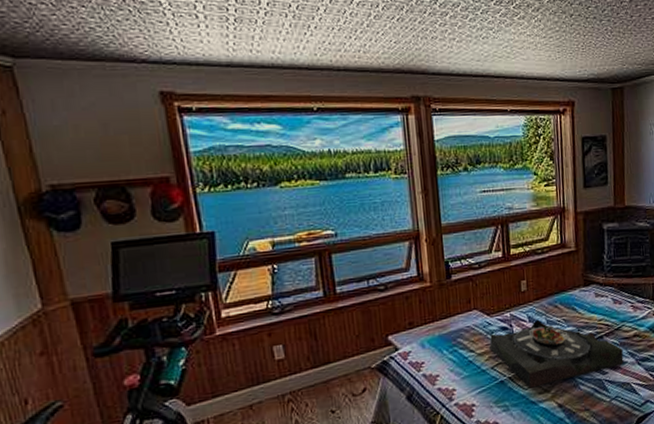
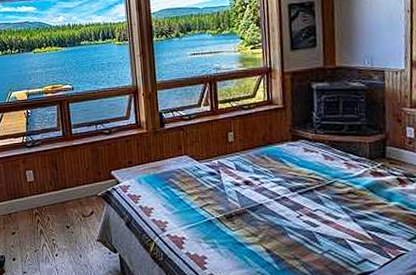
serving tray: present [489,319,624,388] -> none [198,168,337,230]

